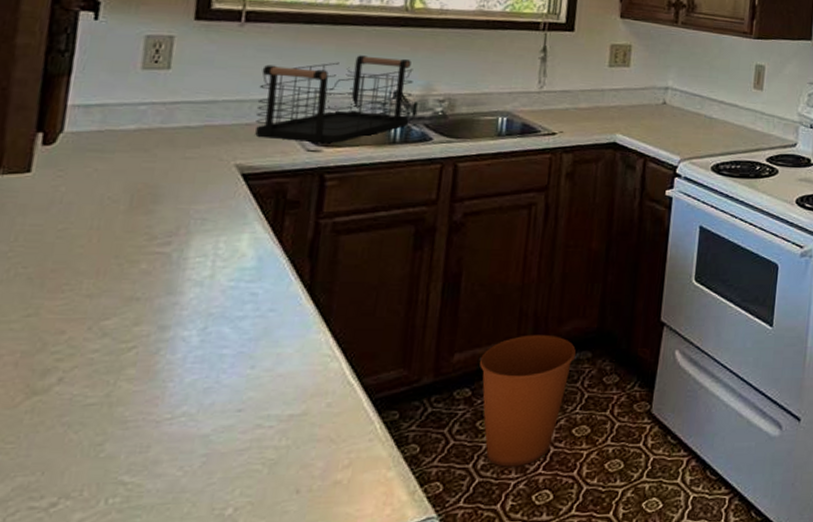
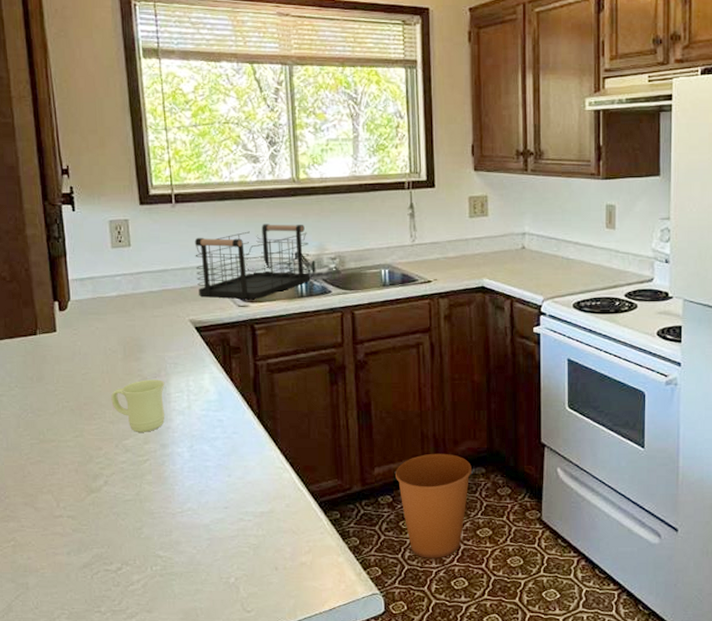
mug: none [95,239,183,310] -> present [111,379,165,432]

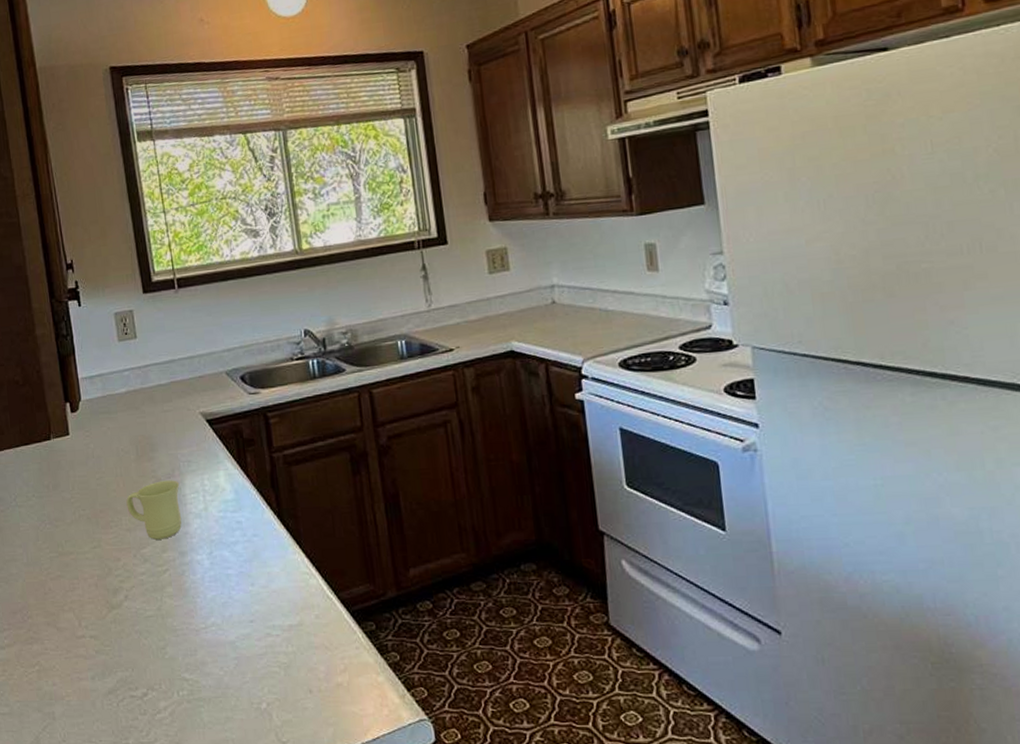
dish rack: present [194,224,311,300] -> none [199,299,323,387]
bucket: present [394,453,474,559] -> none [432,548,523,677]

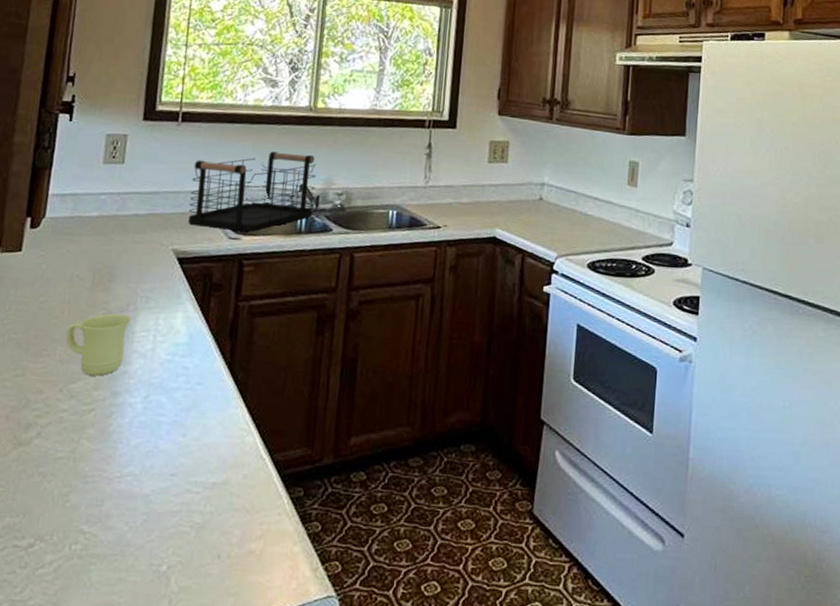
dish rack: none [199,299,323,387] -> present [188,151,316,233]

